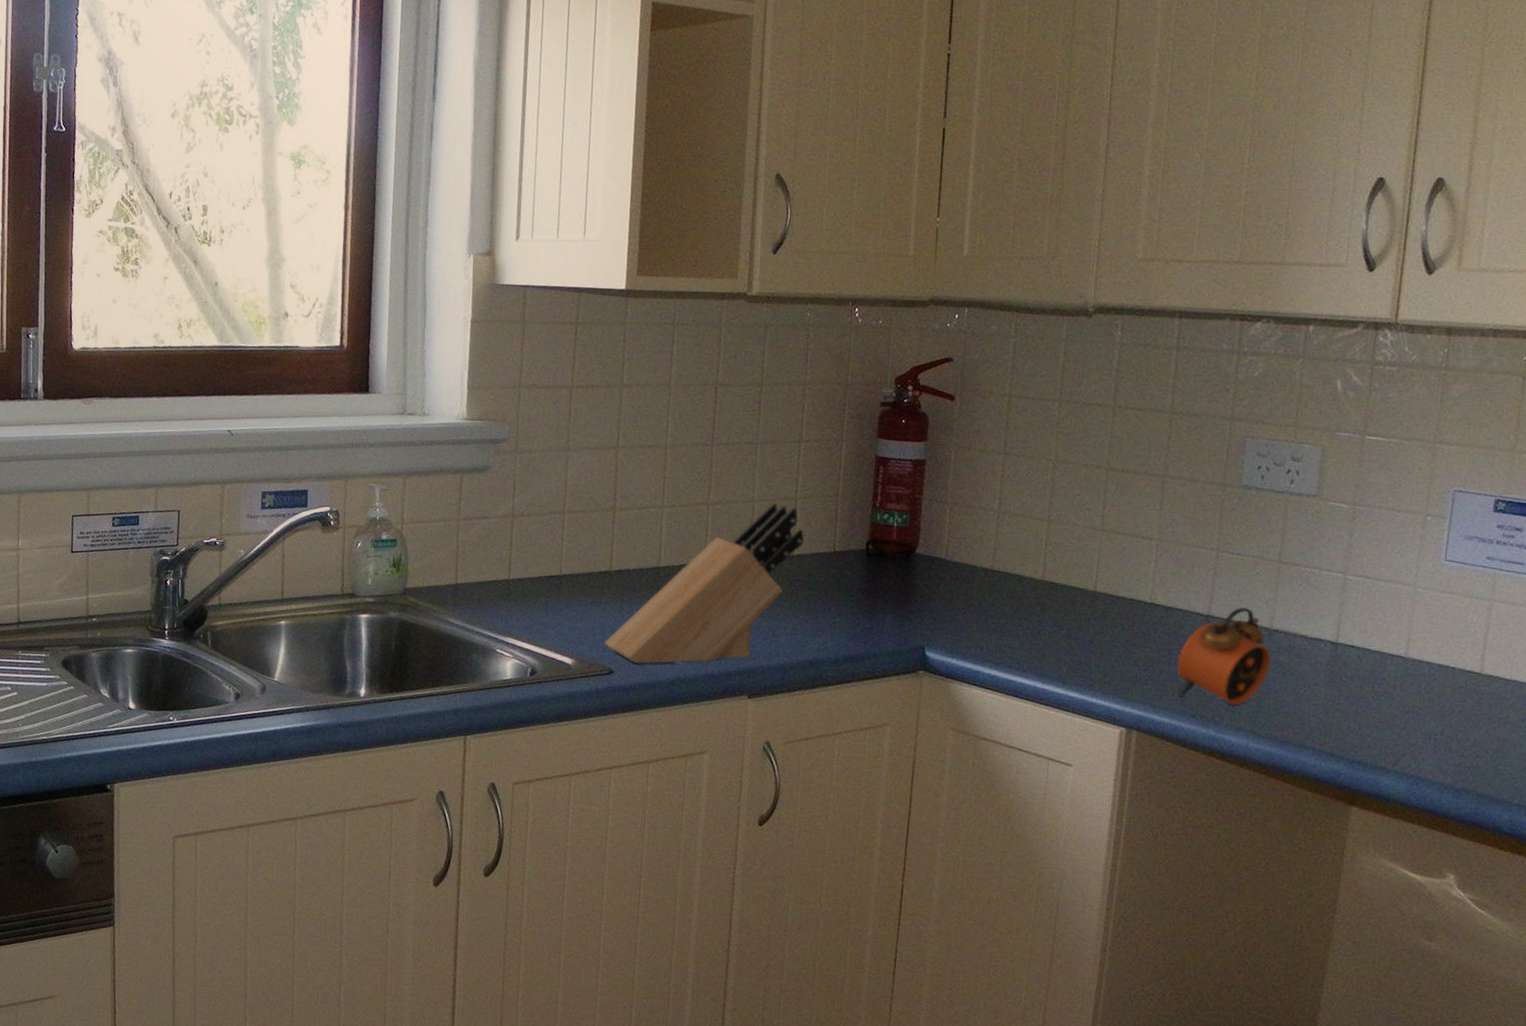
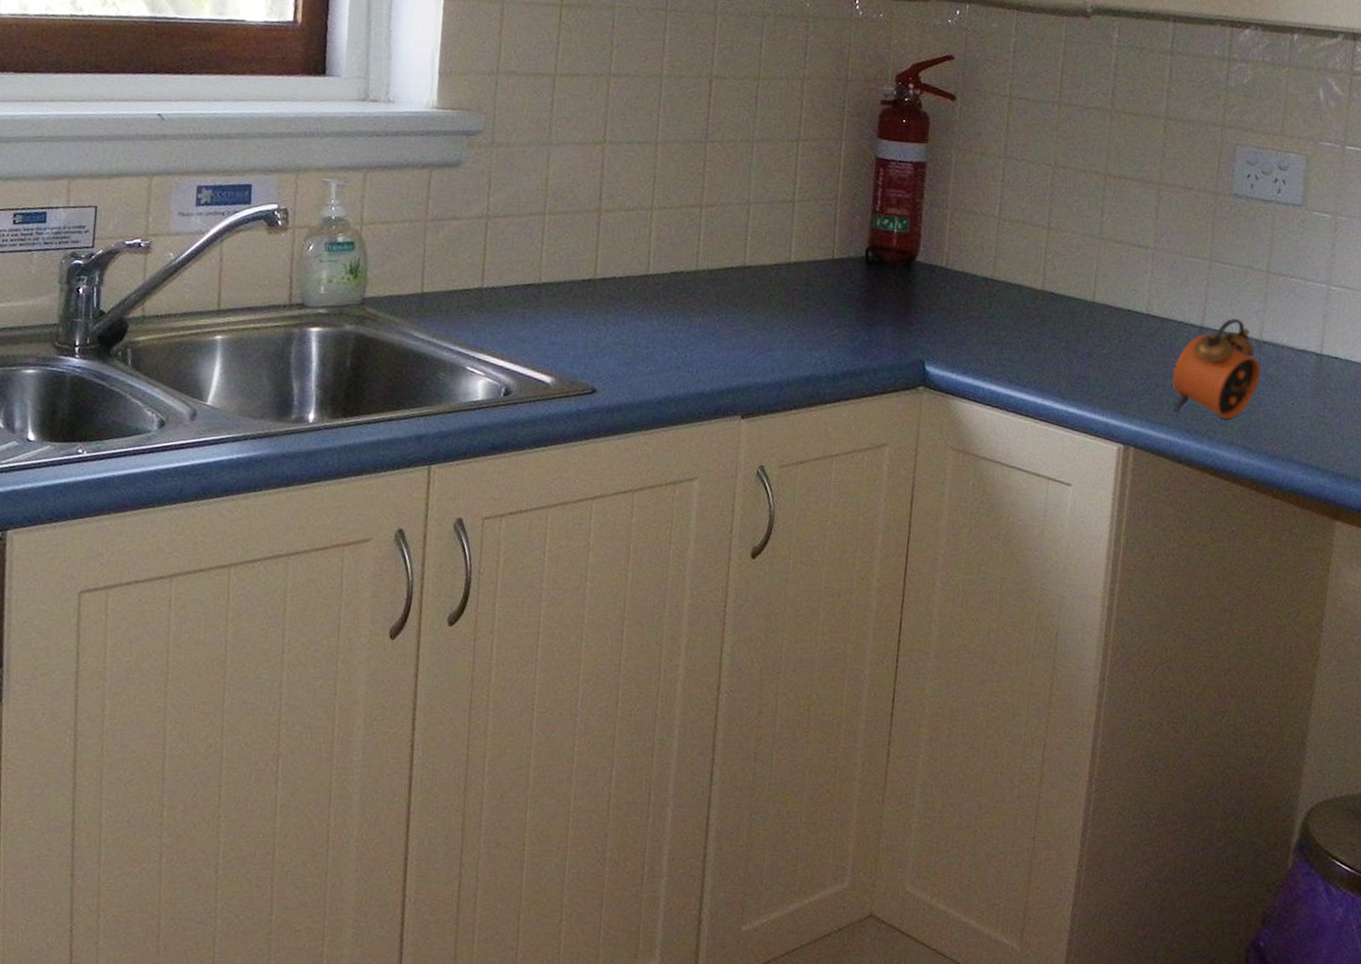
knife block: present [604,502,804,664] -> none [587,205,802,381]

